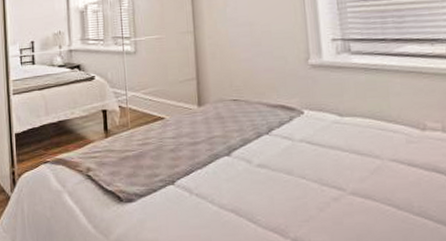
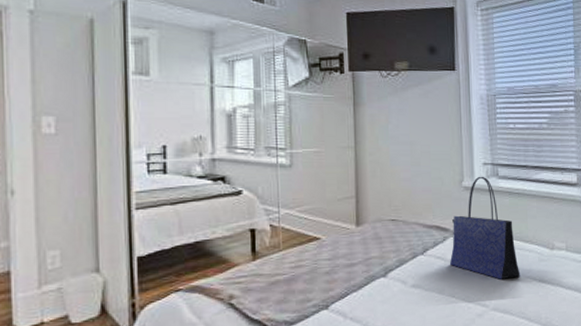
tote bag: none [298,52,384,162] -> present [450,176,521,279]

